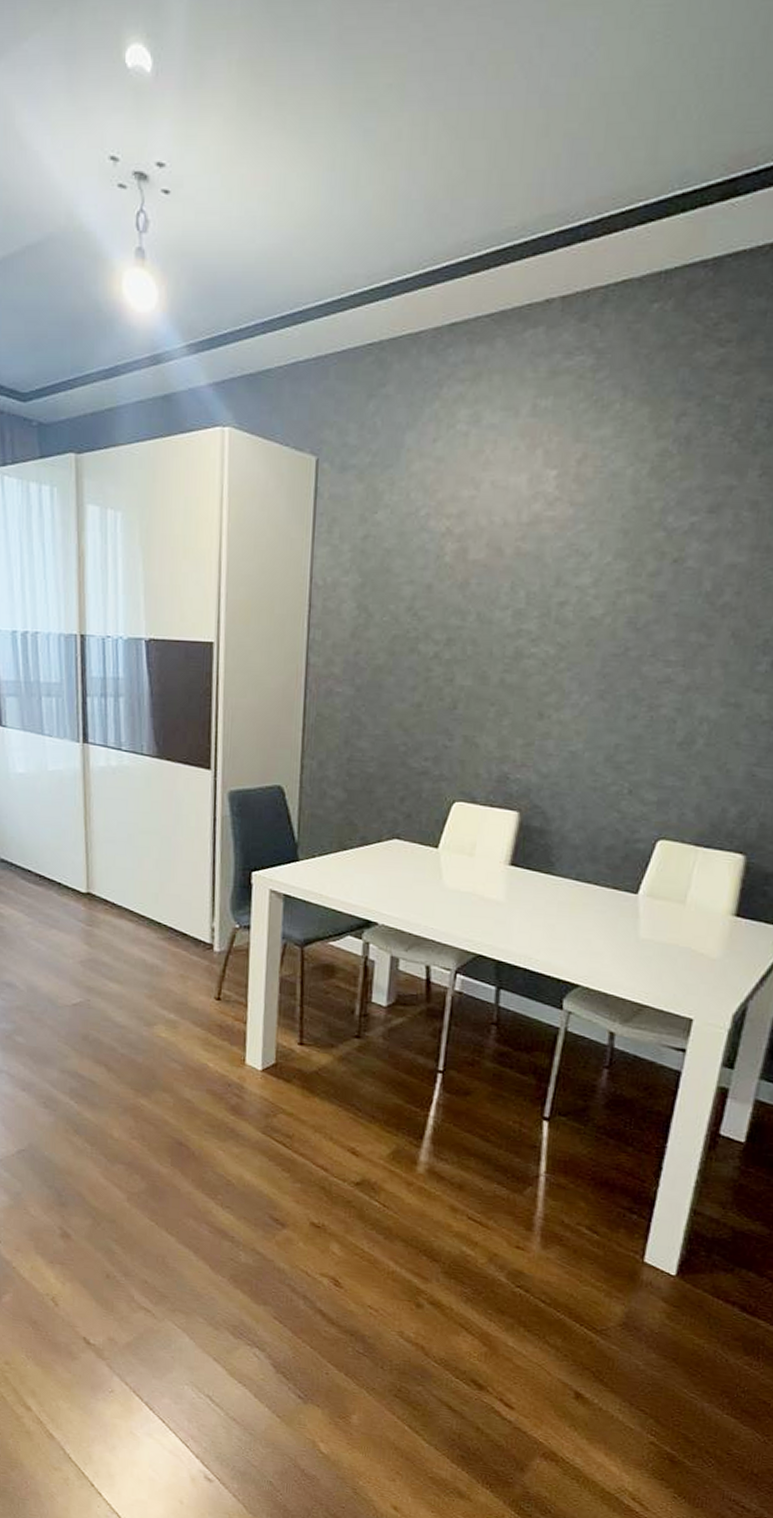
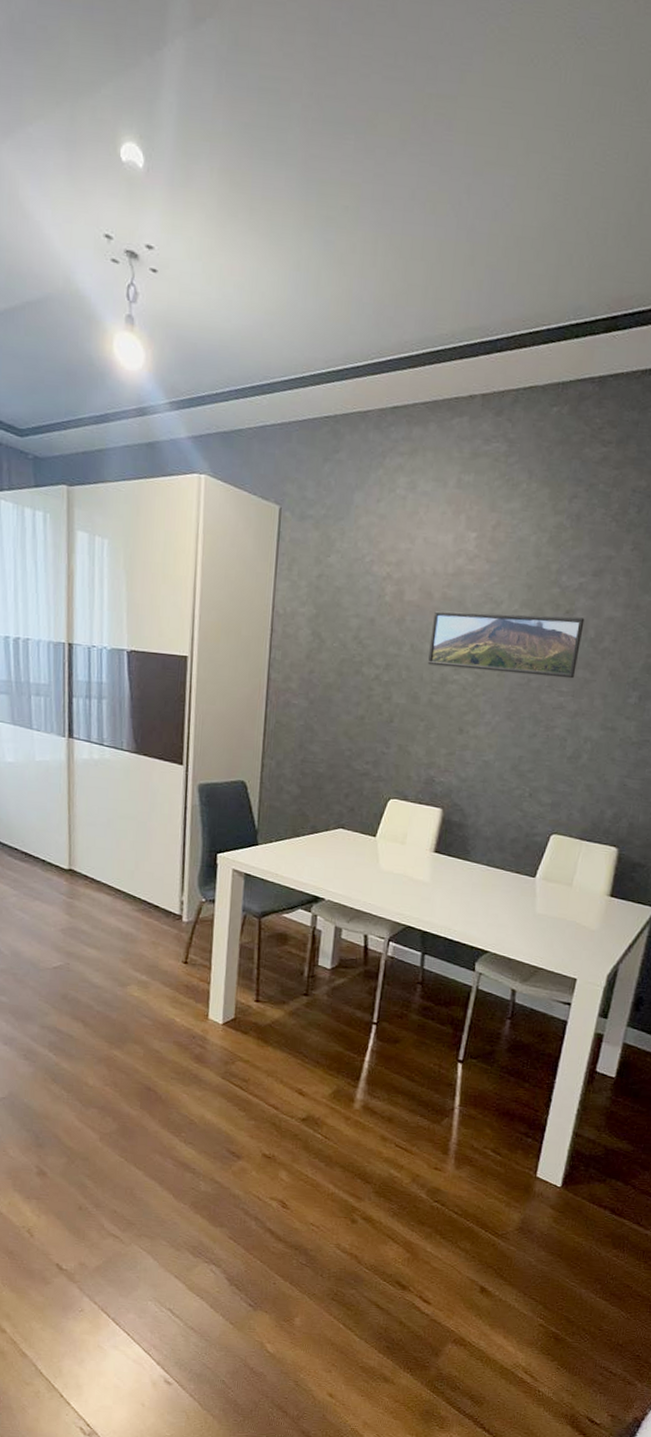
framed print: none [499,566,698,645] -> present [428,610,585,679]

